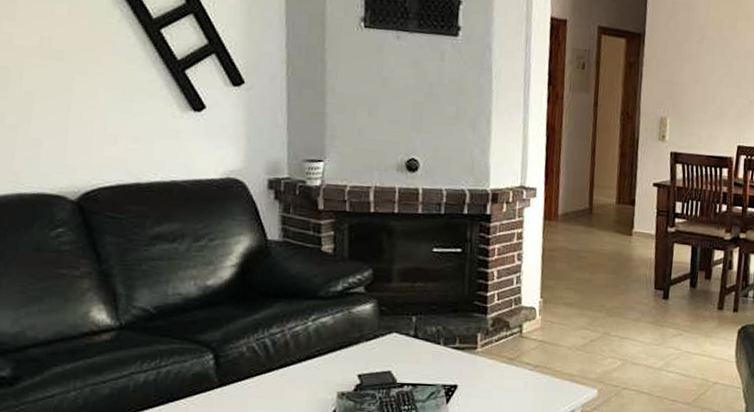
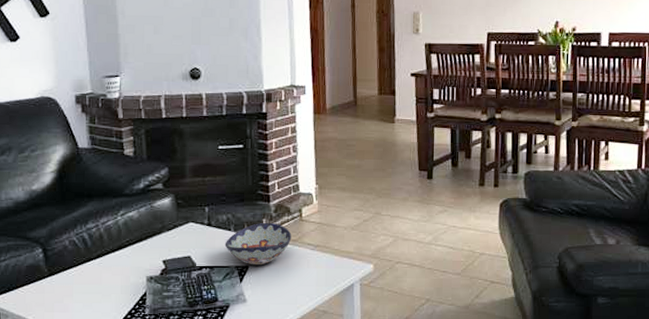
decorative bowl: none [431,337,509,385] -> present [225,222,292,266]

